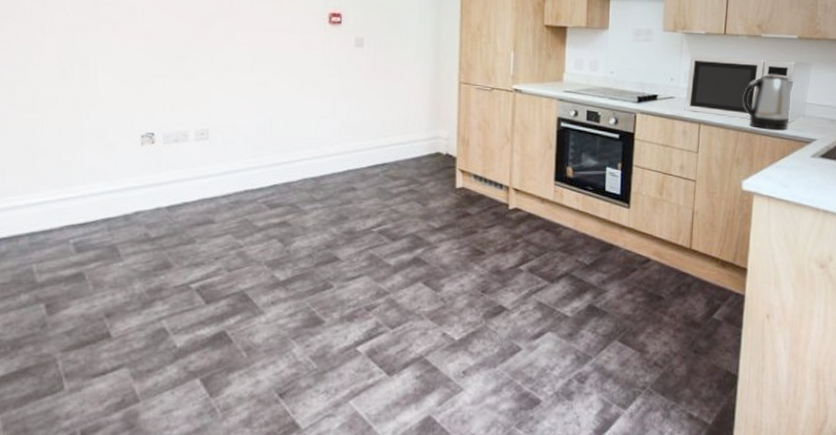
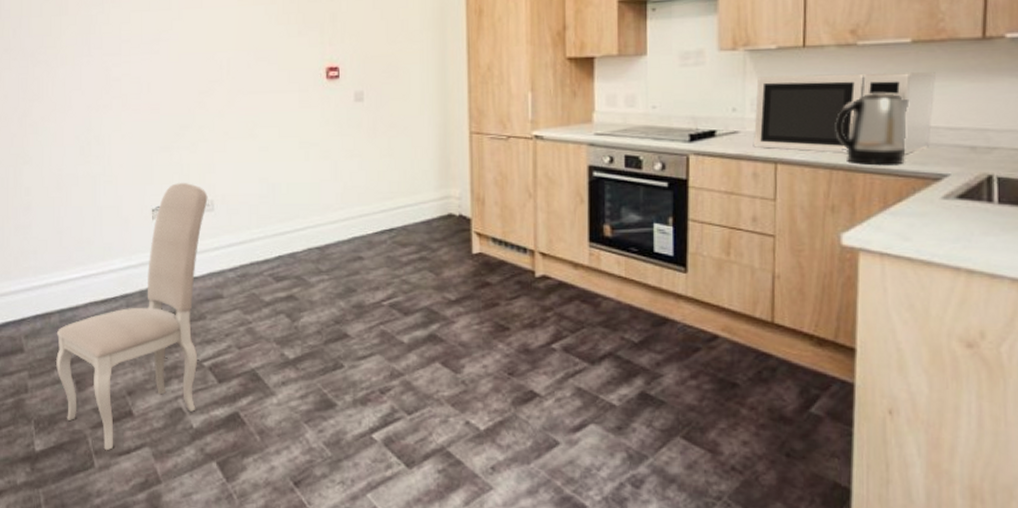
dining chair: none [22,111,203,373] -> present [55,183,208,451]

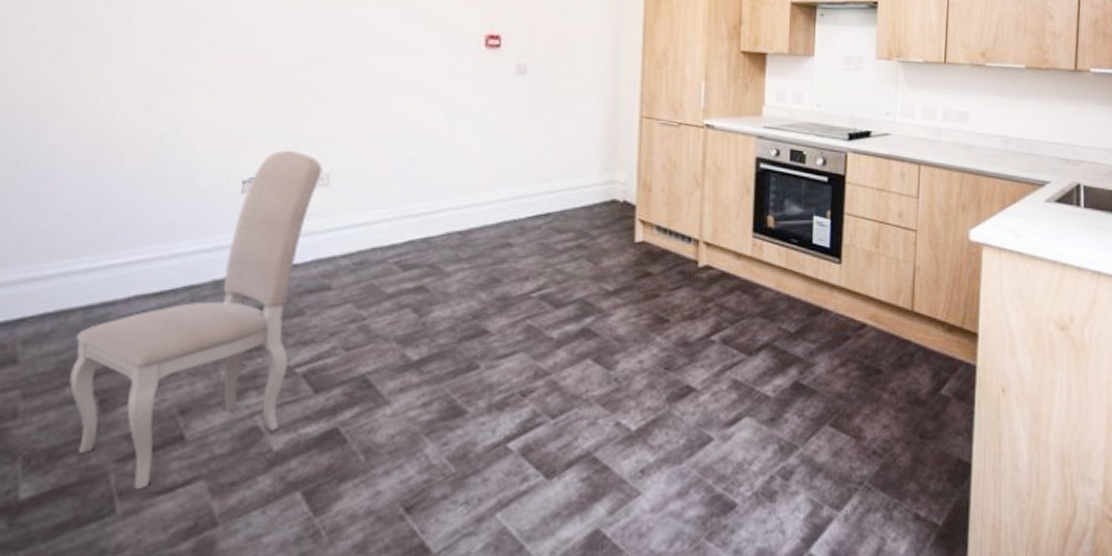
microwave: present [754,72,935,155] -> none [903,86,1042,163]
kettle: present [835,93,910,166] -> none [967,108,1023,172]

